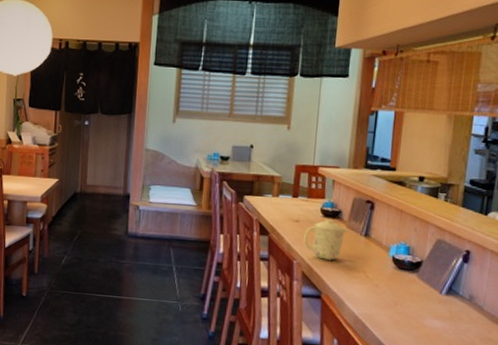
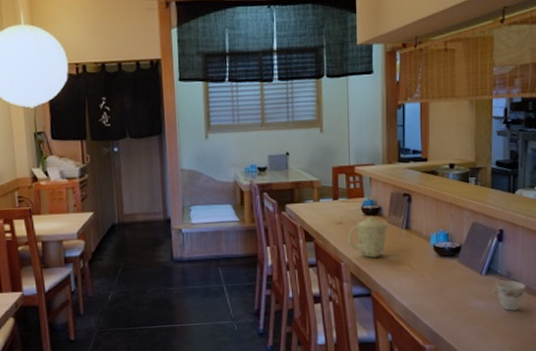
teacup: none [450,302,490,337] -> present [491,280,526,311]

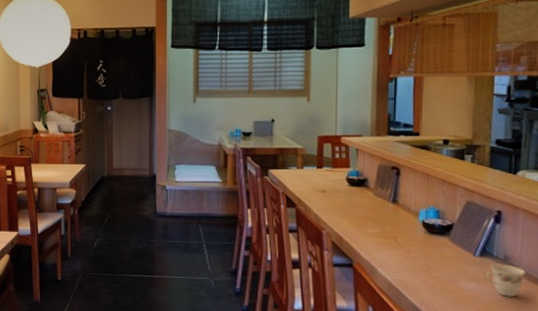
mug: present [348,215,389,258] -> none [331,186,375,228]

